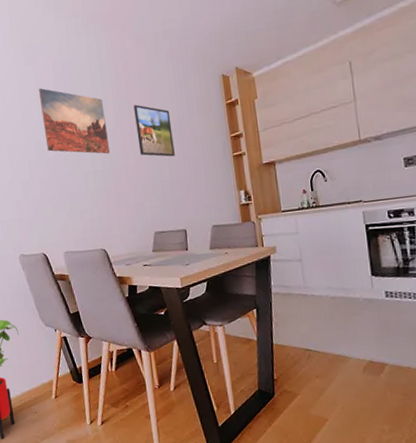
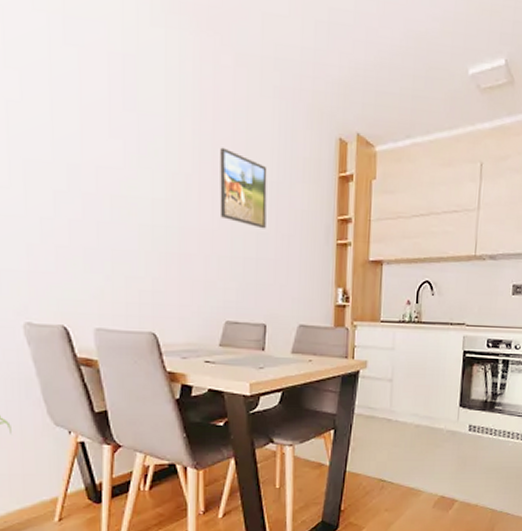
wall art: present [39,87,110,154] -> none [83,85,180,206]

